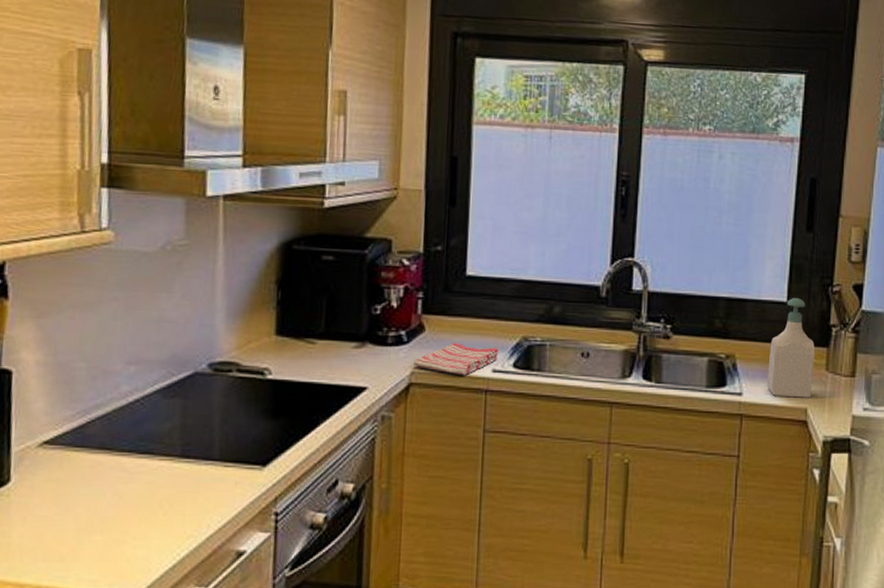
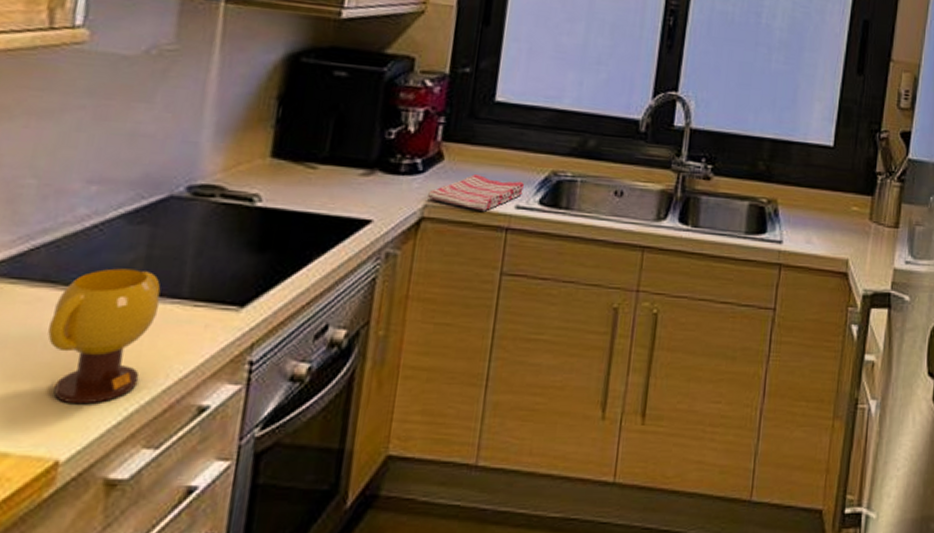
mug: none [109,436,197,551] -> present [47,268,161,405]
soap bottle: present [767,298,815,398] -> none [809,142,859,249]

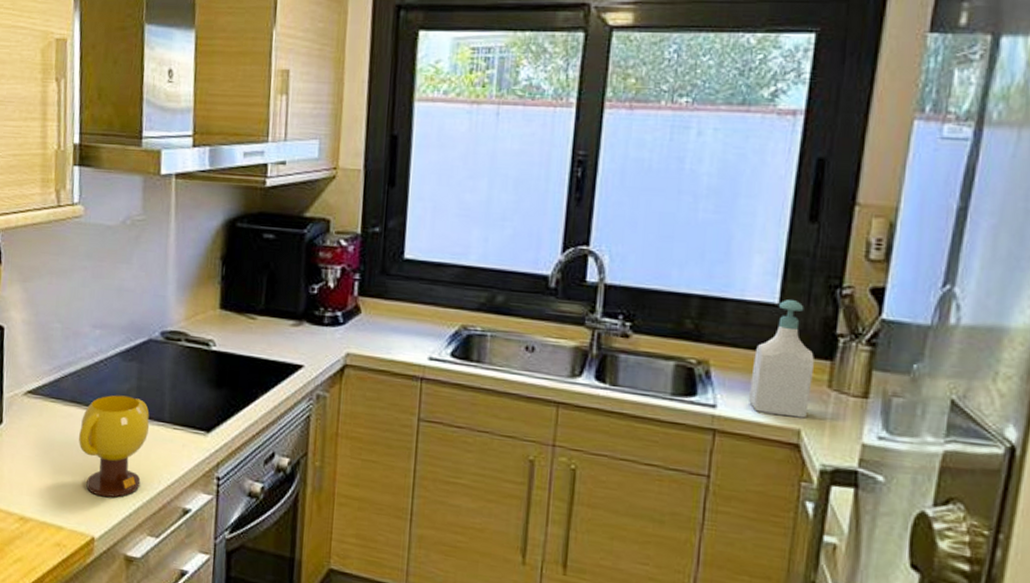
dish towel: present [427,174,525,212] -> none [348,327,437,362]
soap bottle: none [809,142,859,249] -> present [749,300,814,418]

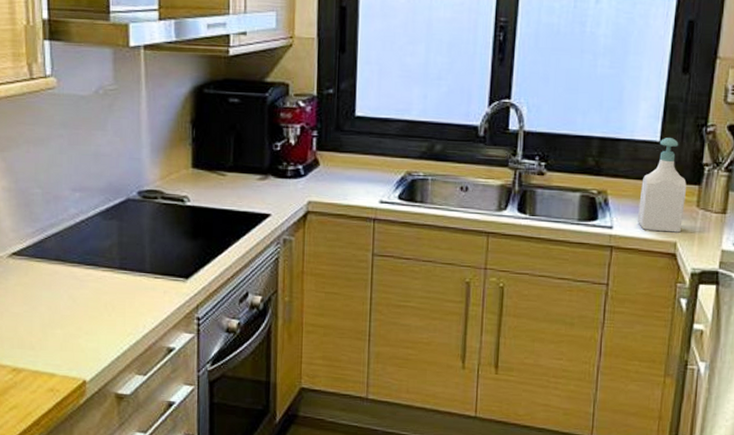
mug: present [79,395,150,498] -> none [65,251,132,344]

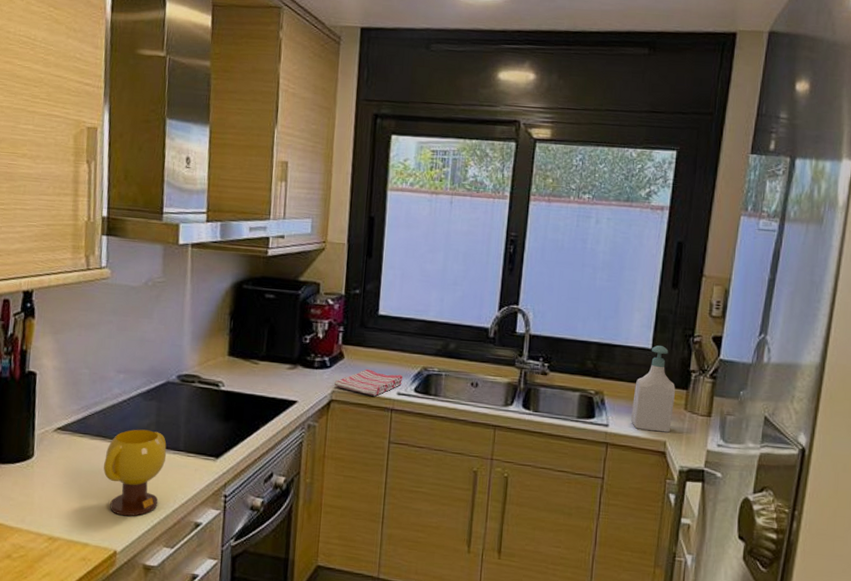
mug: none [65,251,132,344] -> present [103,429,167,517]
dish towel: none [309,176,386,206] -> present [333,369,403,396]

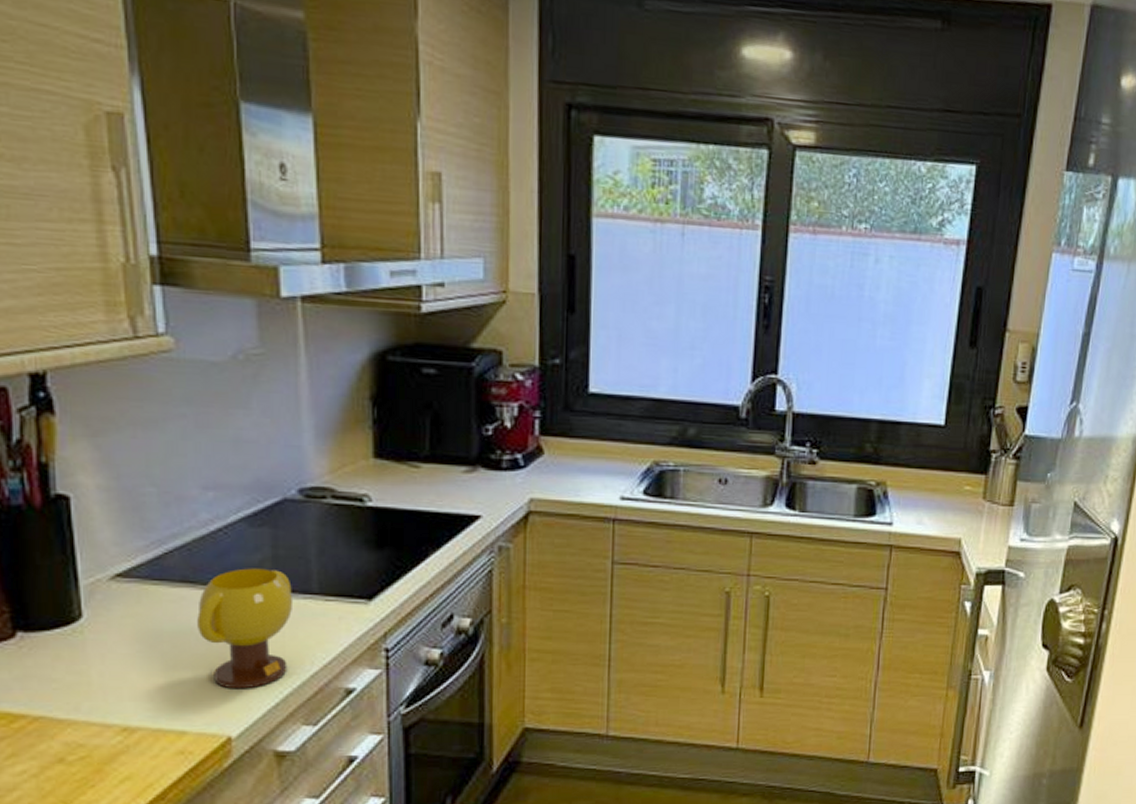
dish towel: present [333,369,403,396] -> none [531,468,628,504]
soap bottle: present [631,345,675,433] -> none [920,421,972,528]

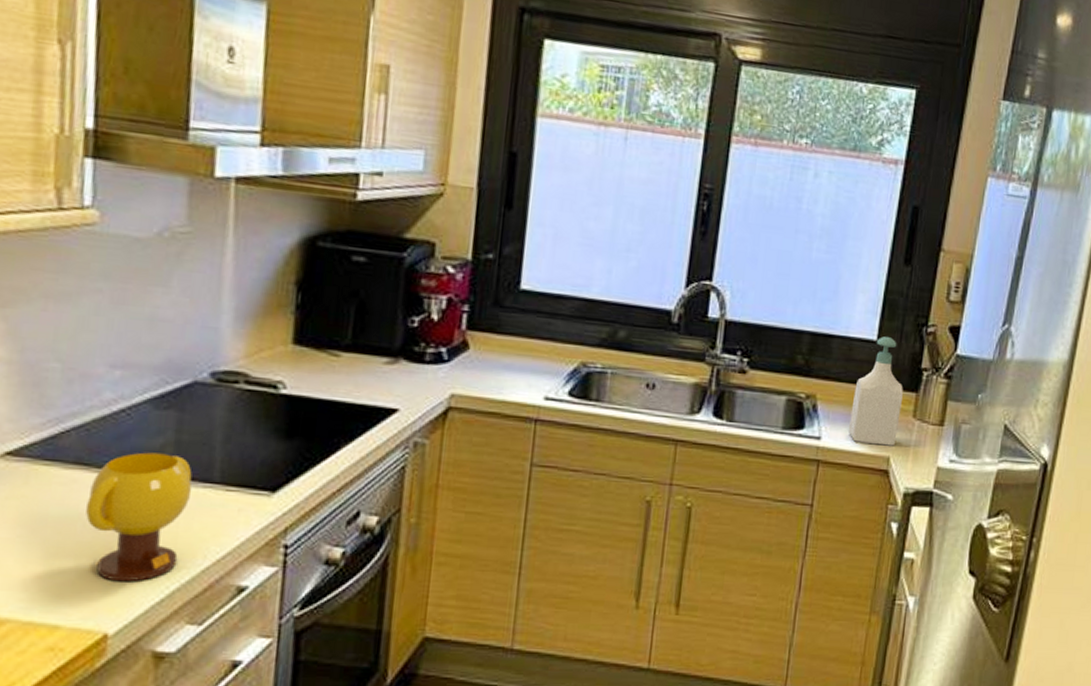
soap bottle: none [920,421,972,528] -> present [849,337,903,446]

